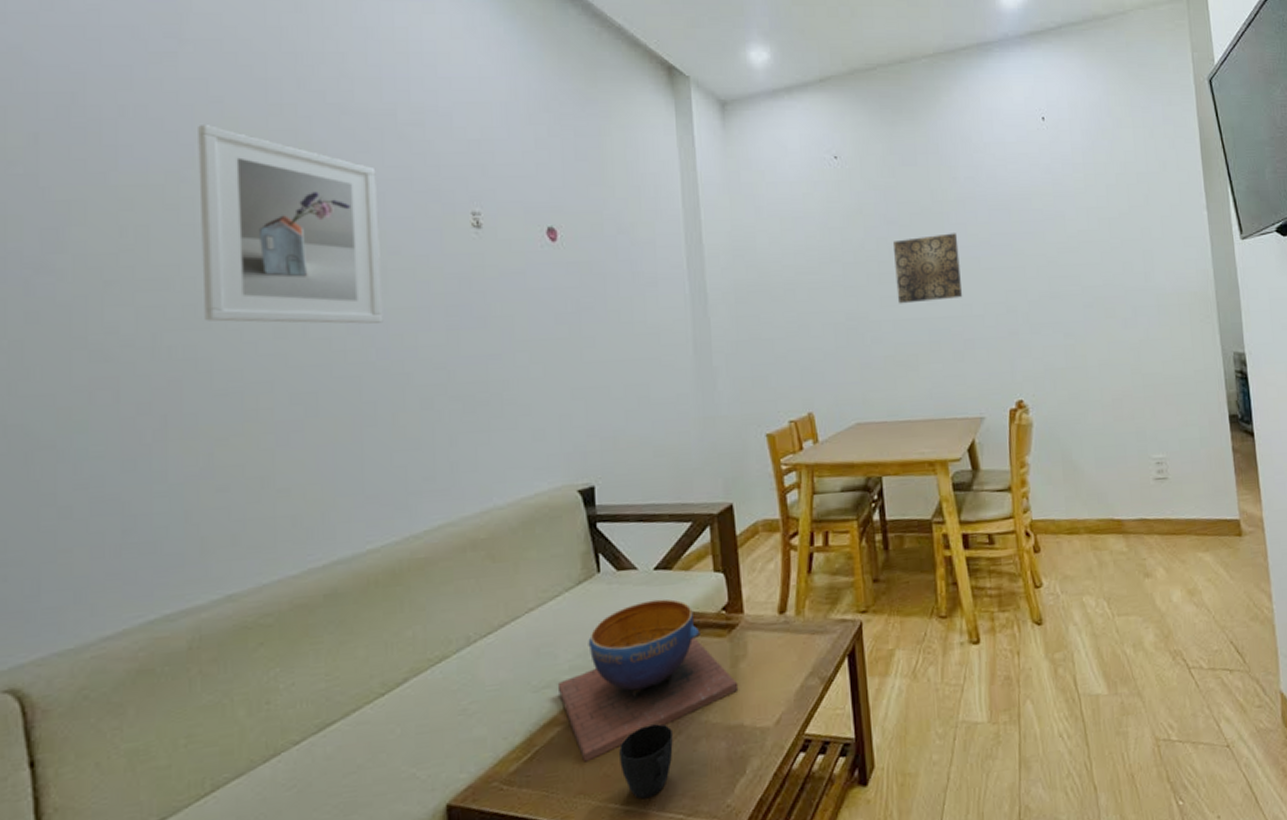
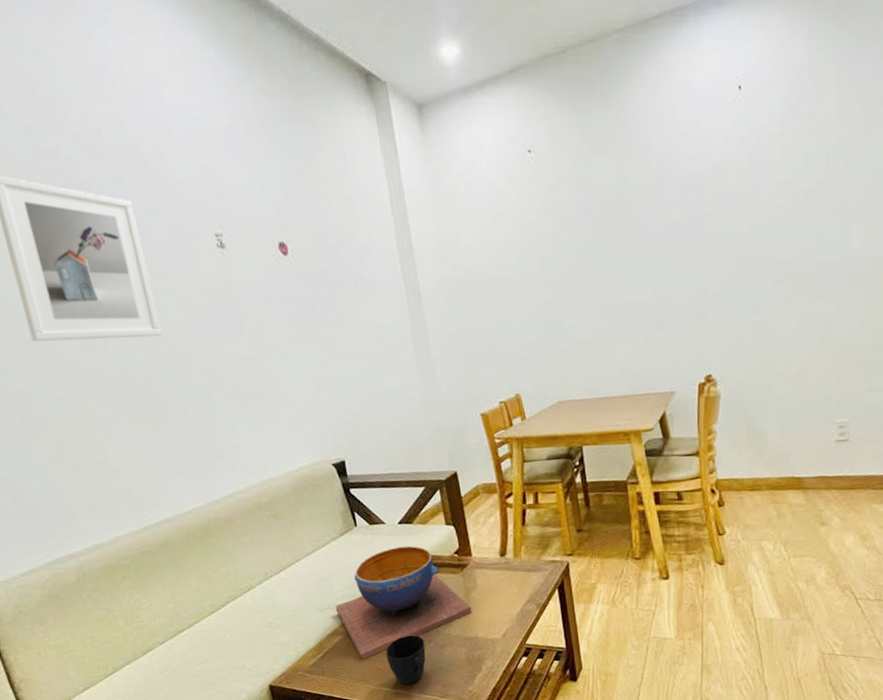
wall art: present [892,233,963,304] -> none [586,218,655,292]

